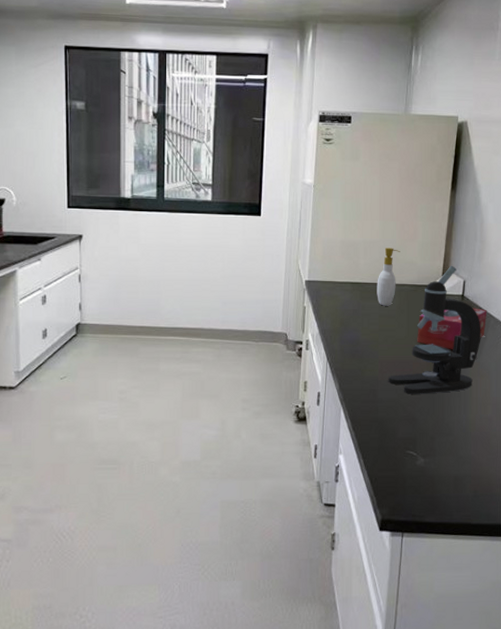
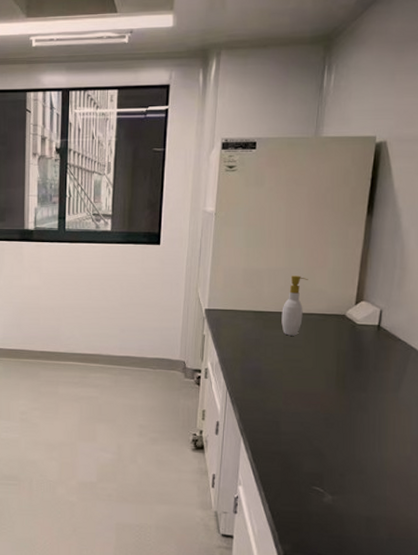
microscope: present [388,265,481,394] -> none [293,293,400,429]
tissue box: present [417,308,487,349] -> none [326,339,408,382]

